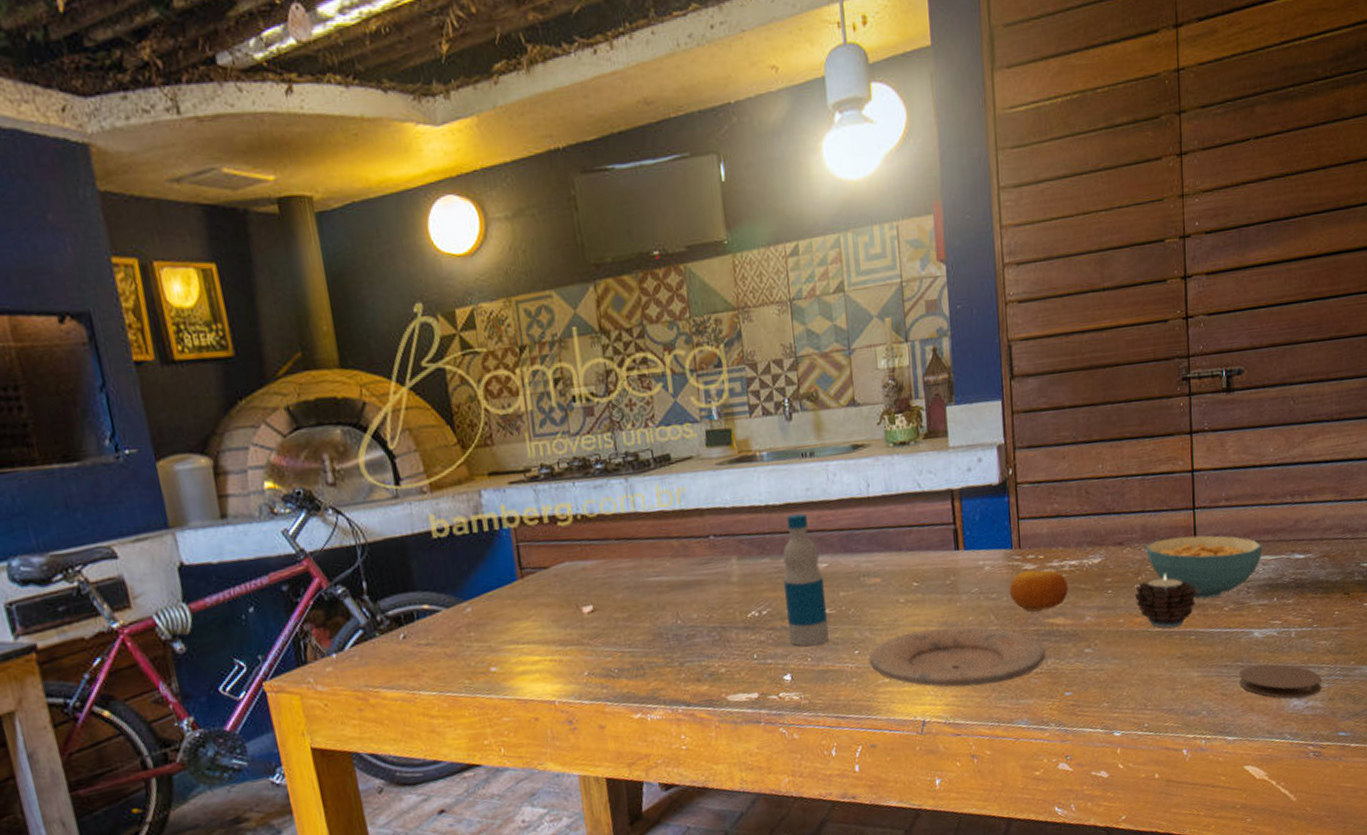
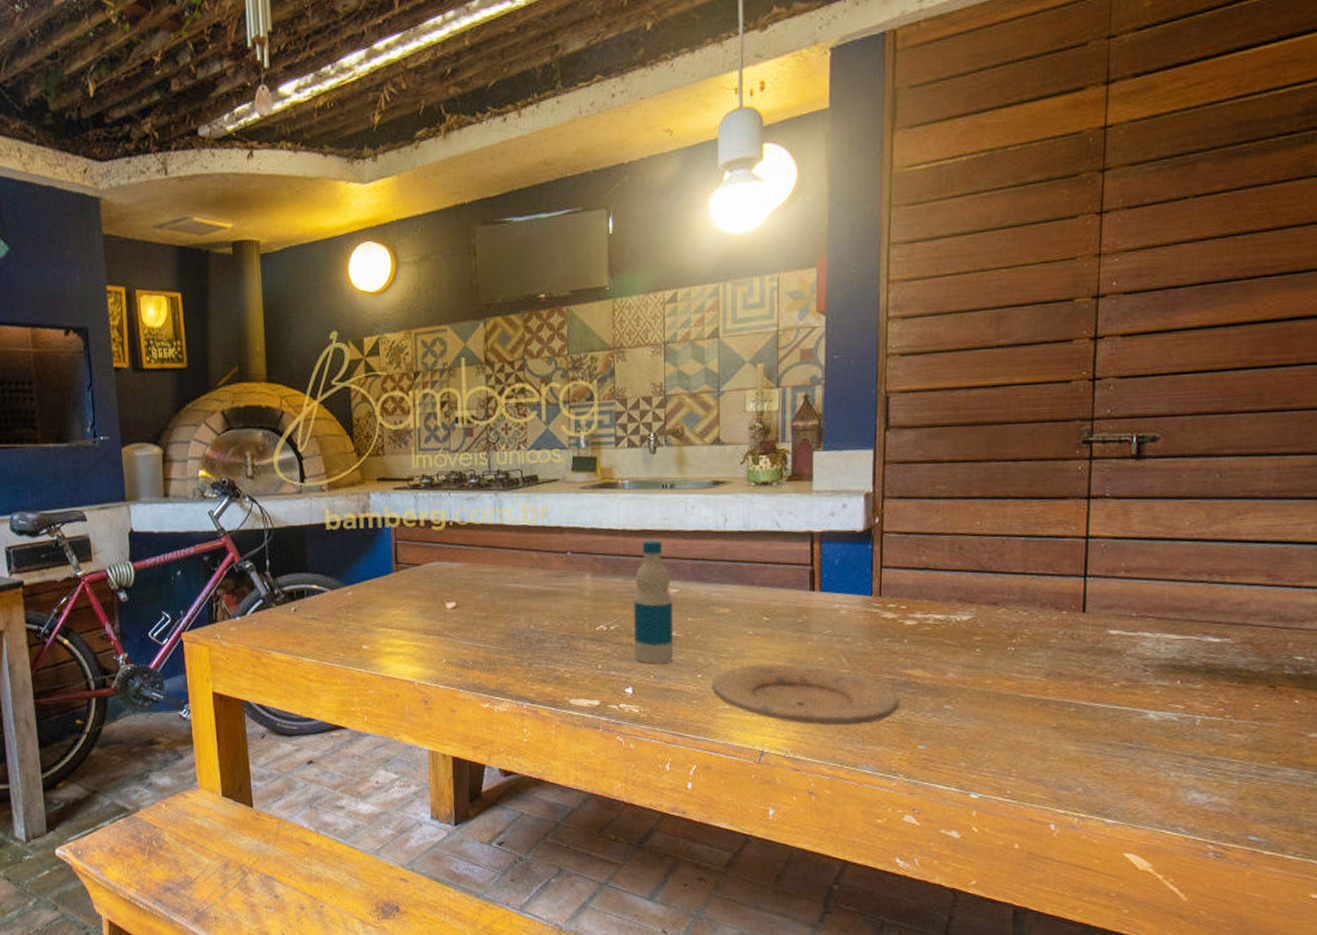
fruit: present [1009,569,1068,612] -> none [864,619,931,660]
candle: present [1134,573,1196,628] -> none [1006,639,1080,697]
cereal bowl: present [1146,535,1262,599] -> none [1024,603,1167,671]
coaster: present [1239,664,1322,698] -> none [1126,748,1231,791]

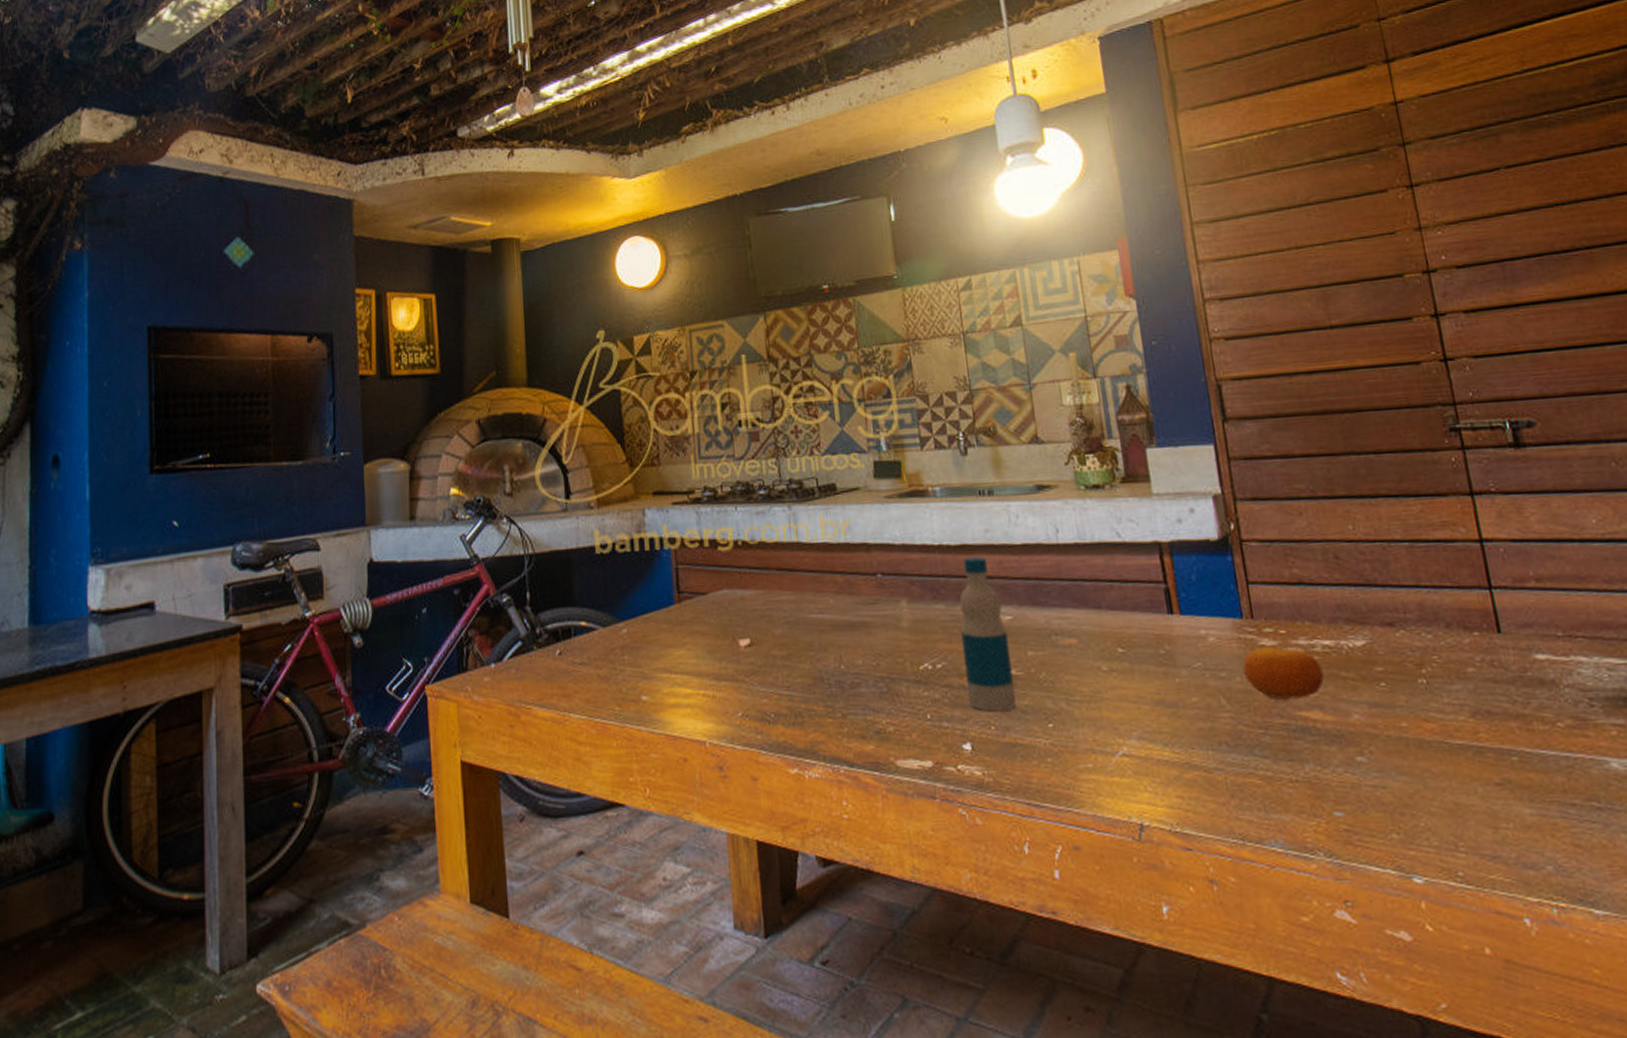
plate: present [711,664,900,726] -> none [1066,707,1302,788]
fruit: none [864,619,931,660] -> present [1242,647,1325,700]

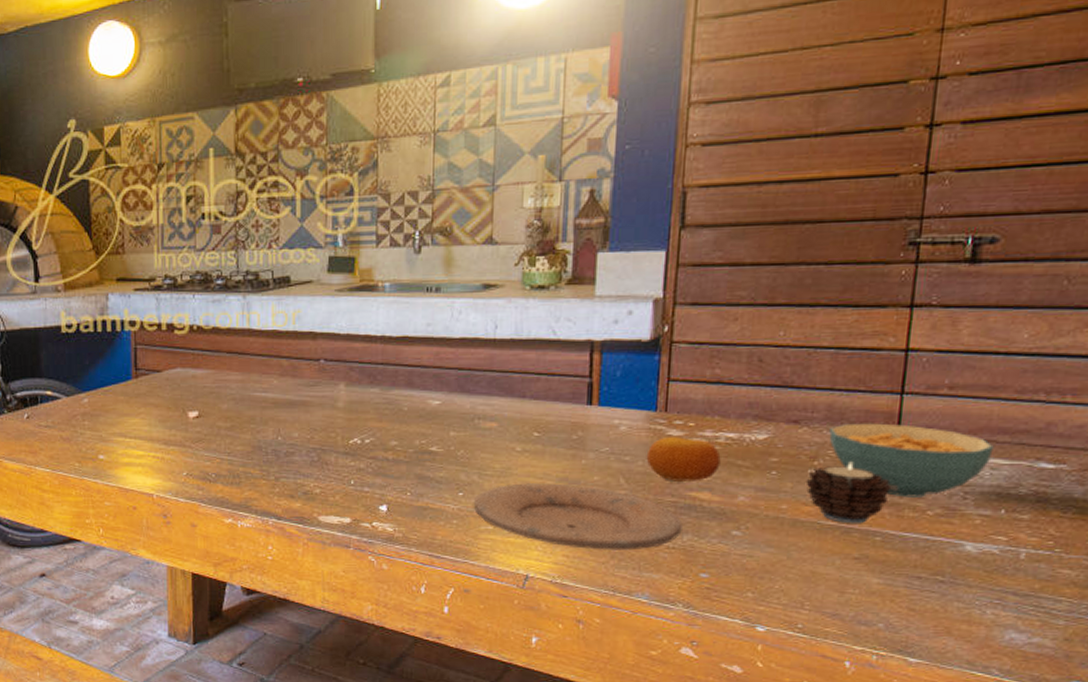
bottle: present [959,557,1017,712] -> none [391,348,434,481]
plate: none [1066,707,1302,788] -> present [473,483,683,551]
candle: none [1419,668,1511,742] -> present [805,461,891,524]
cereal bowl: none [1427,622,1604,708] -> present [829,423,994,498]

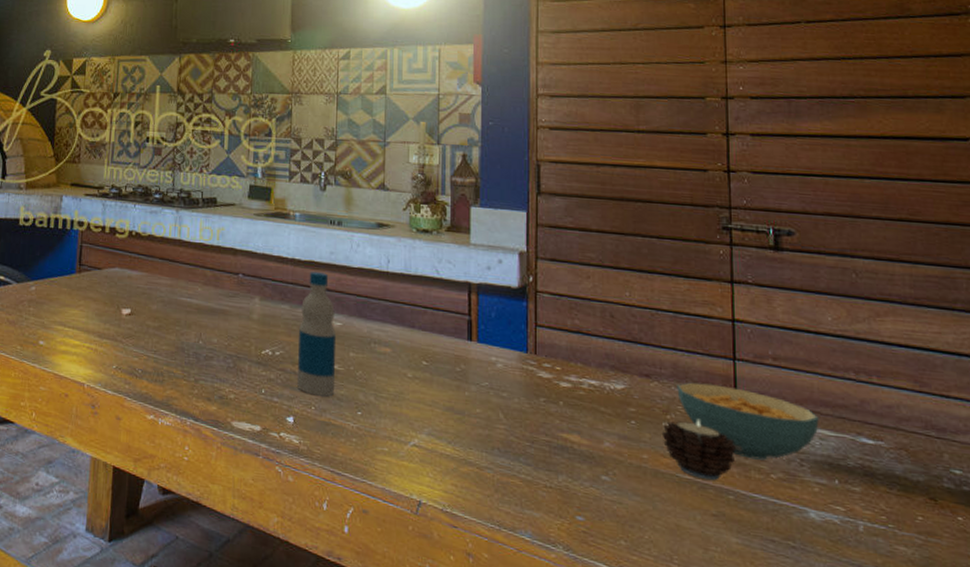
bottle: none [391,348,434,481] -> present [297,272,336,396]
plate: present [473,483,683,551] -> none [370,408,557,486]
fruit: present [646,437,721,481] -> none [521,378,586,423]

